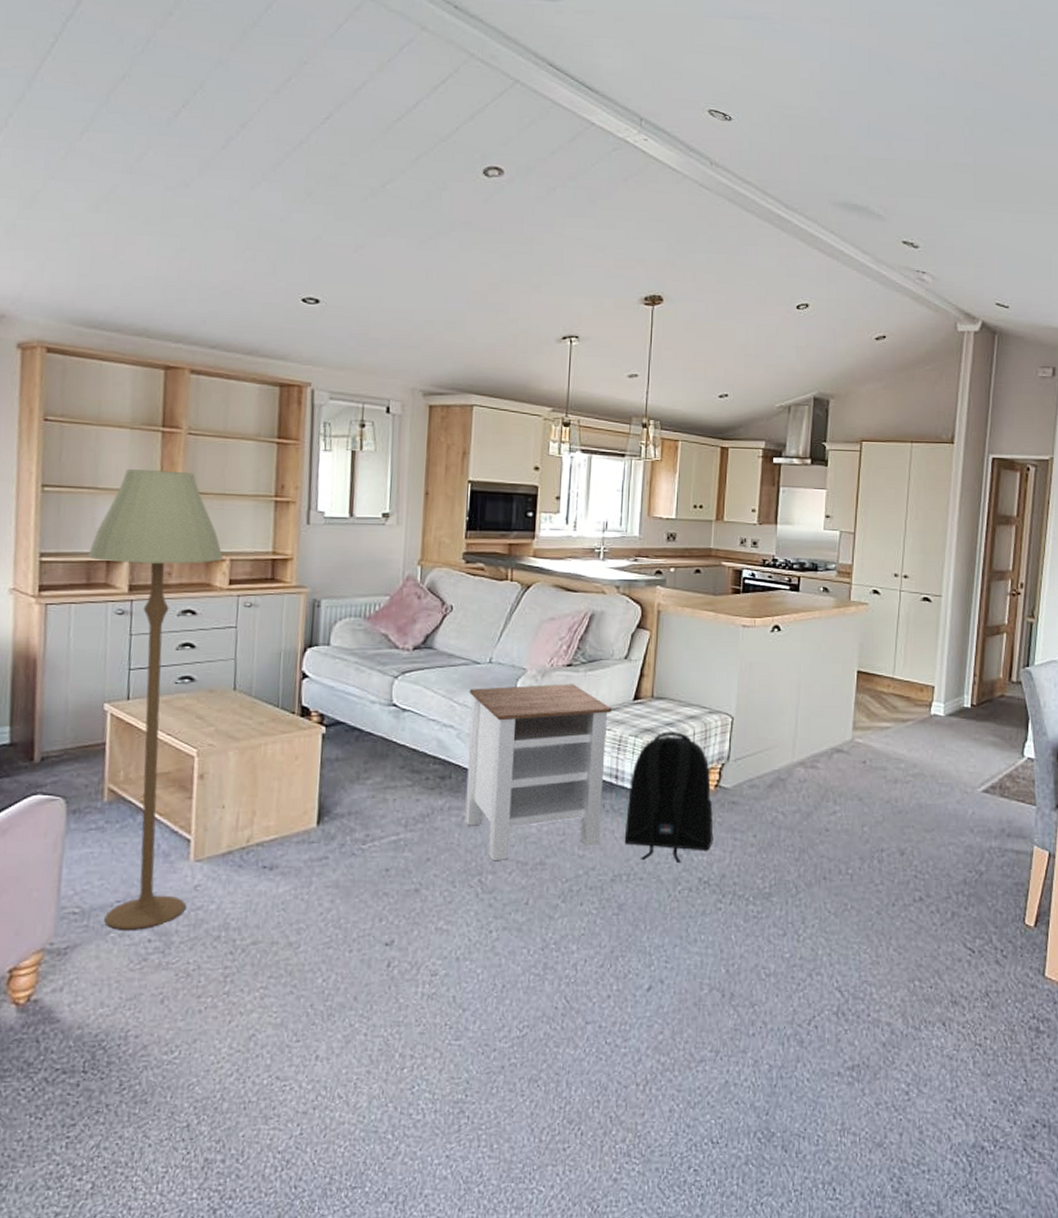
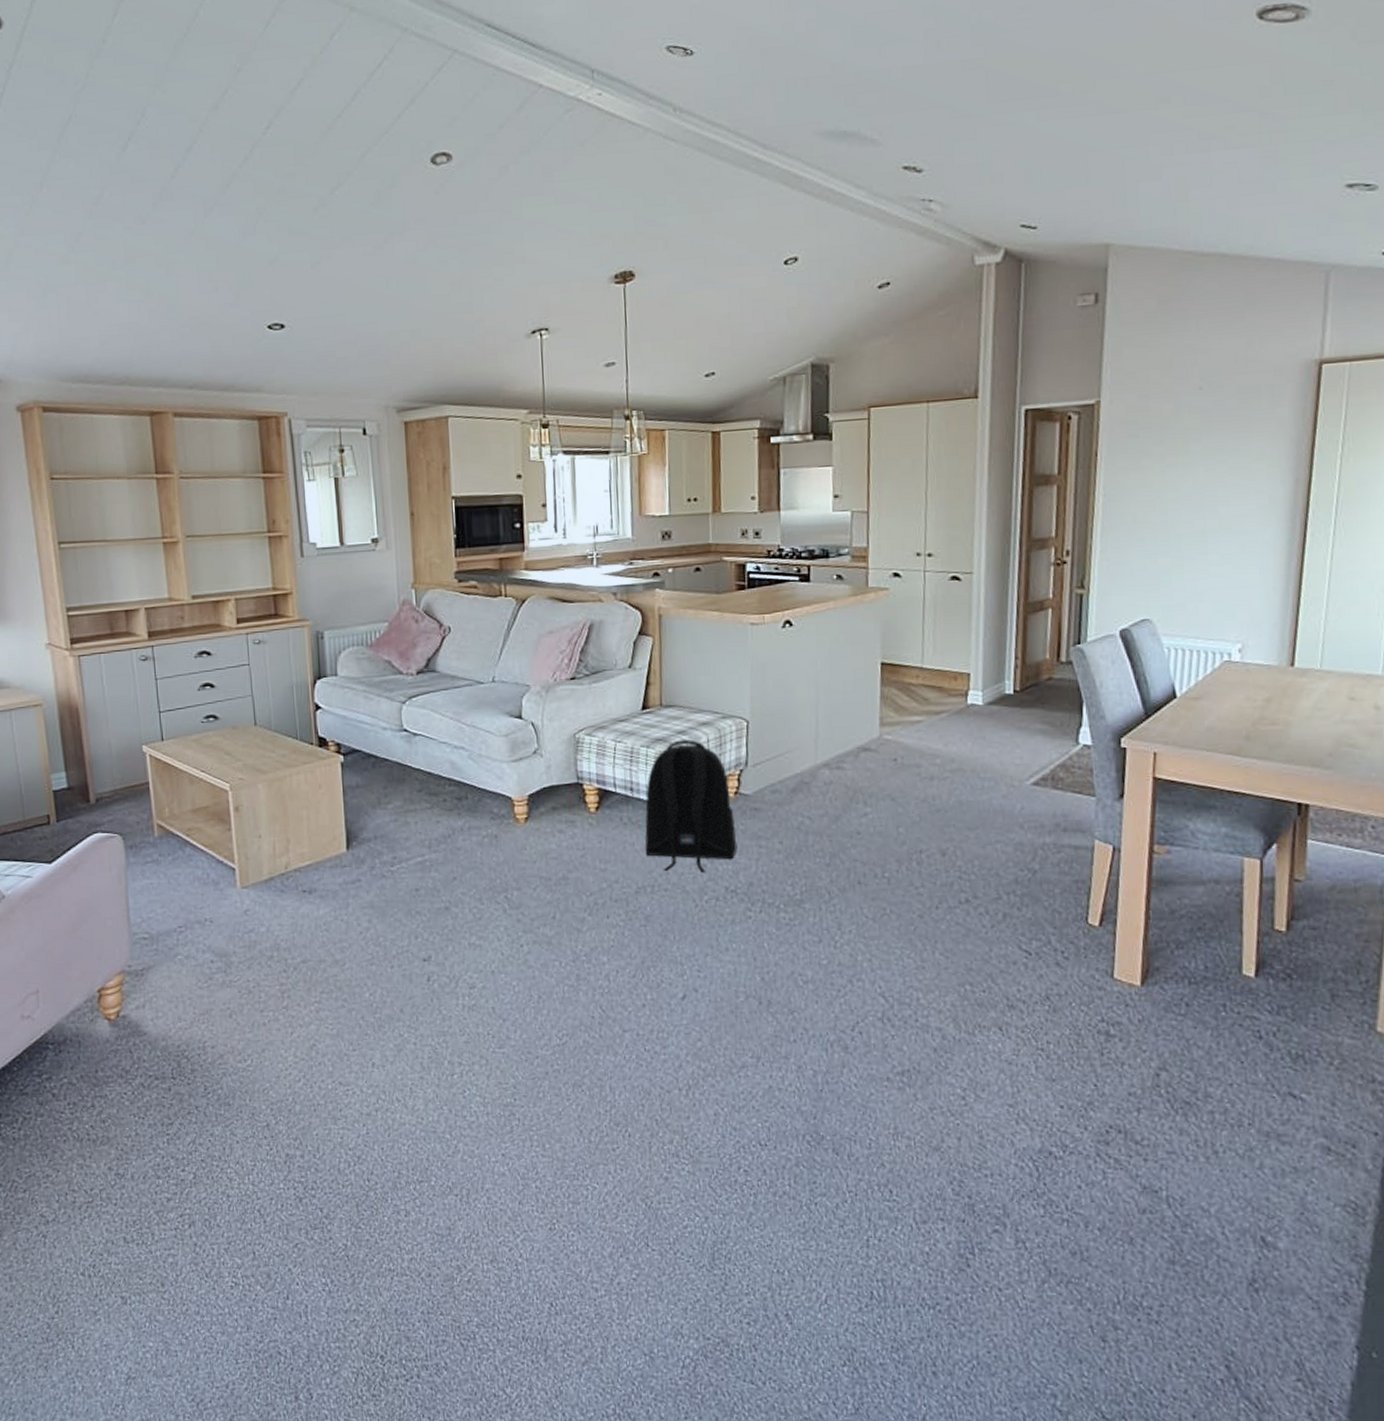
floor lamp: present [88,469,223,930] -> none [108,516,239,953]
side table: present [464,684,612,862] -> none [475,697,621,878]

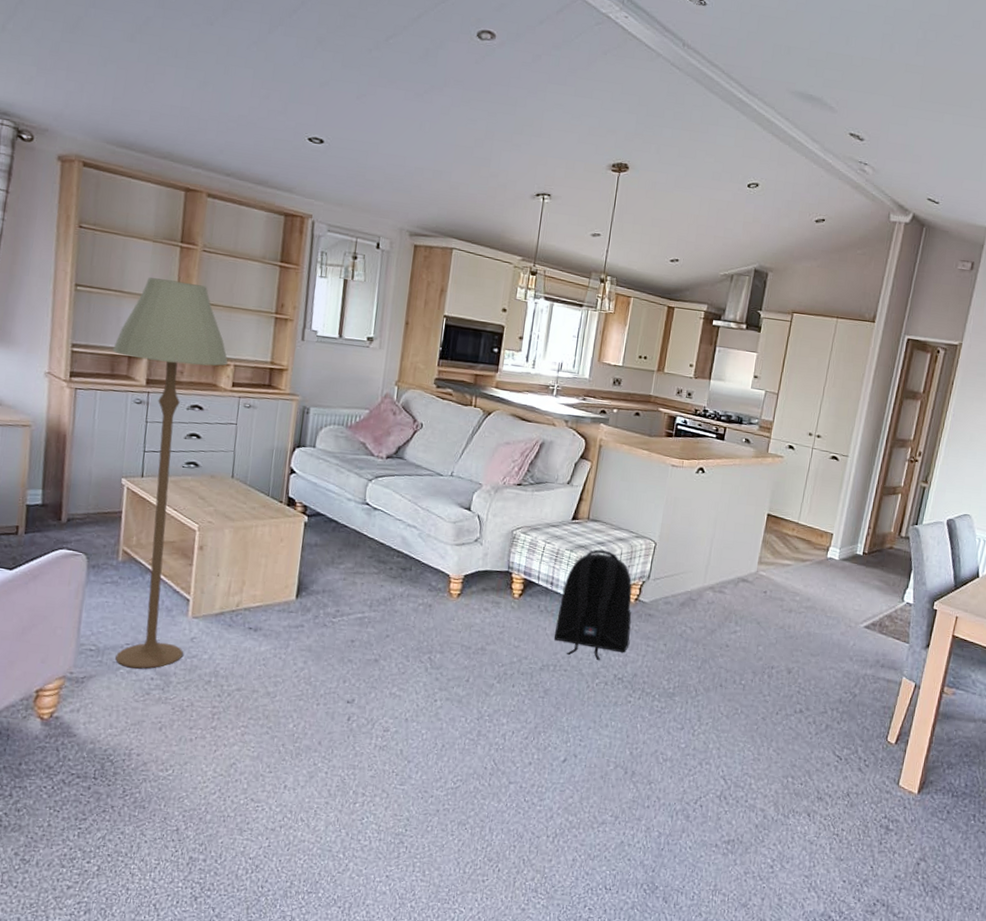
floor lamp: none [108,516,239,953] -> present [112,277,228,669]

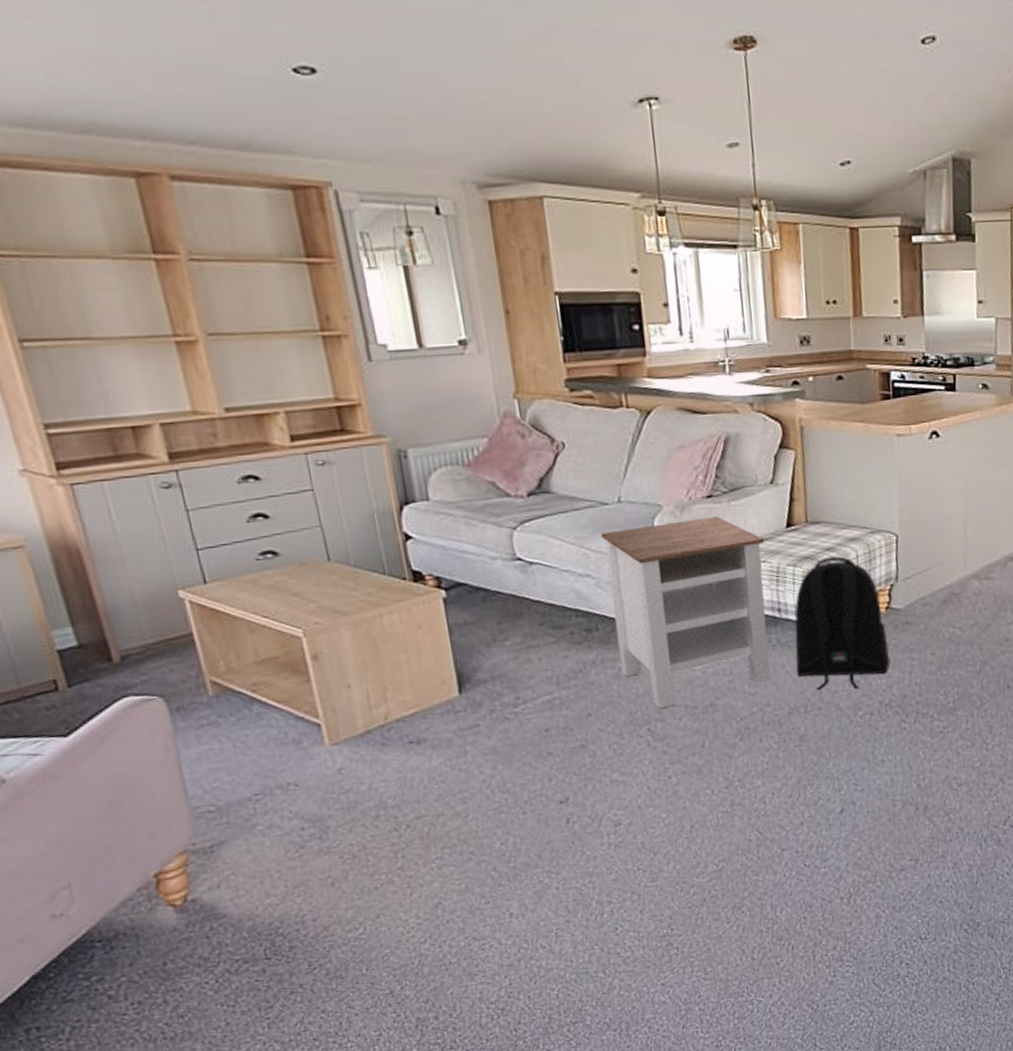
floor lamp: present [112,277,228,669] -> none [105,309,334,822]
side table: none [420,496,553,644] -> present [600,516,771,709]

